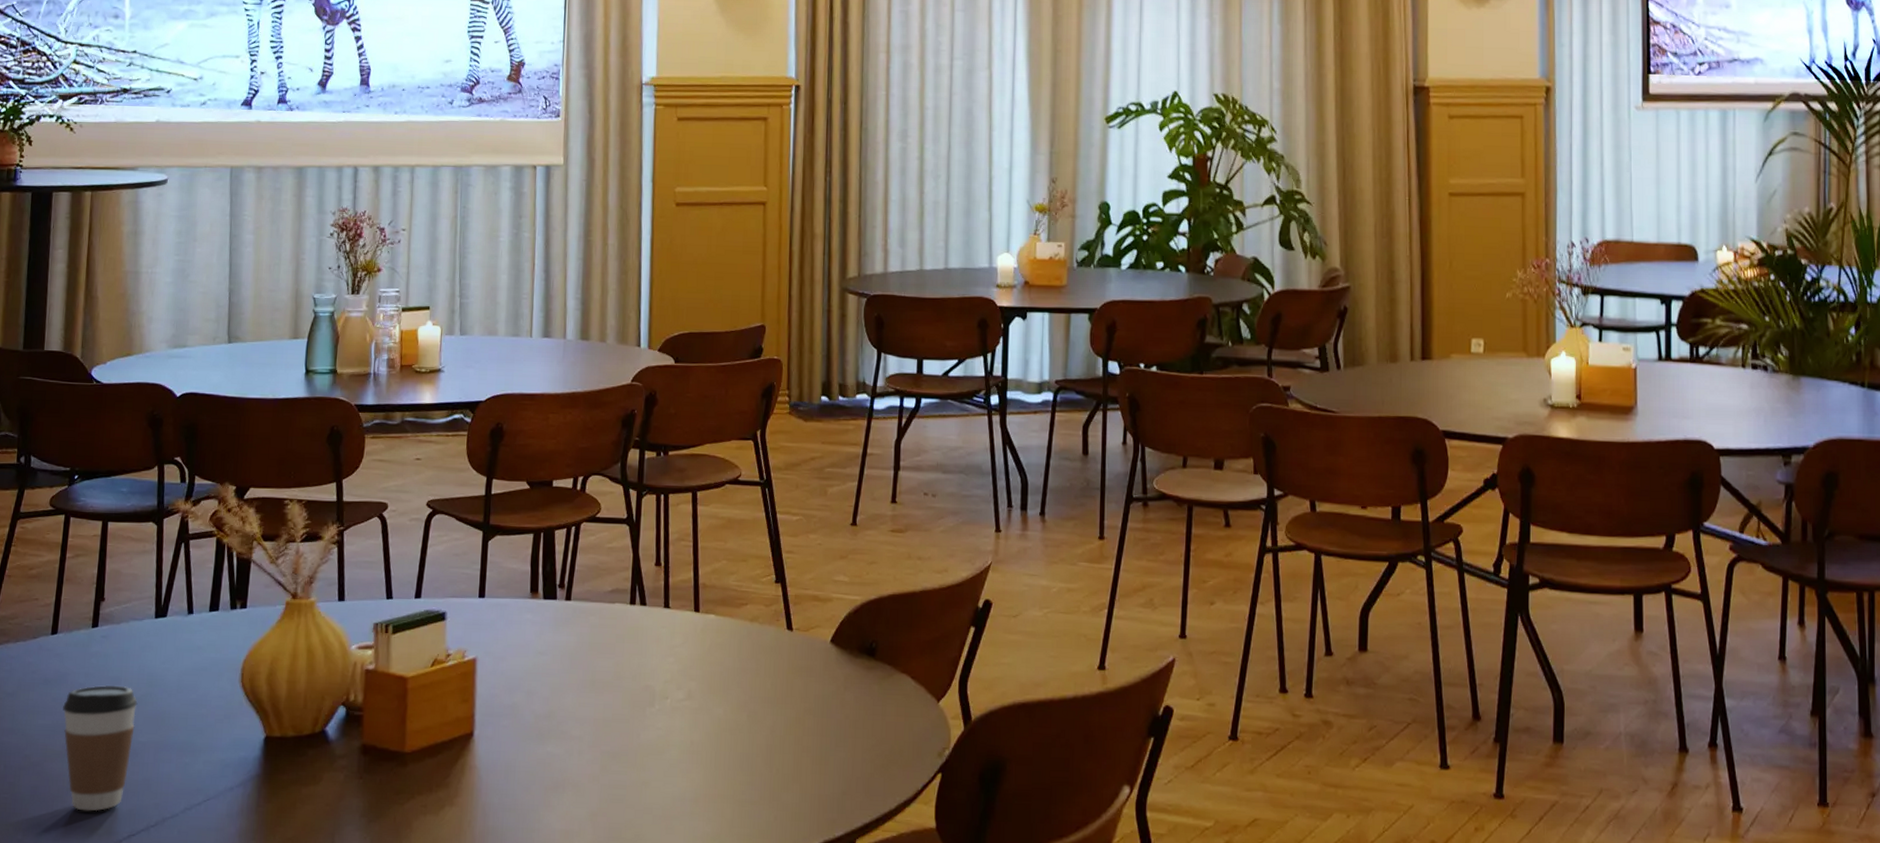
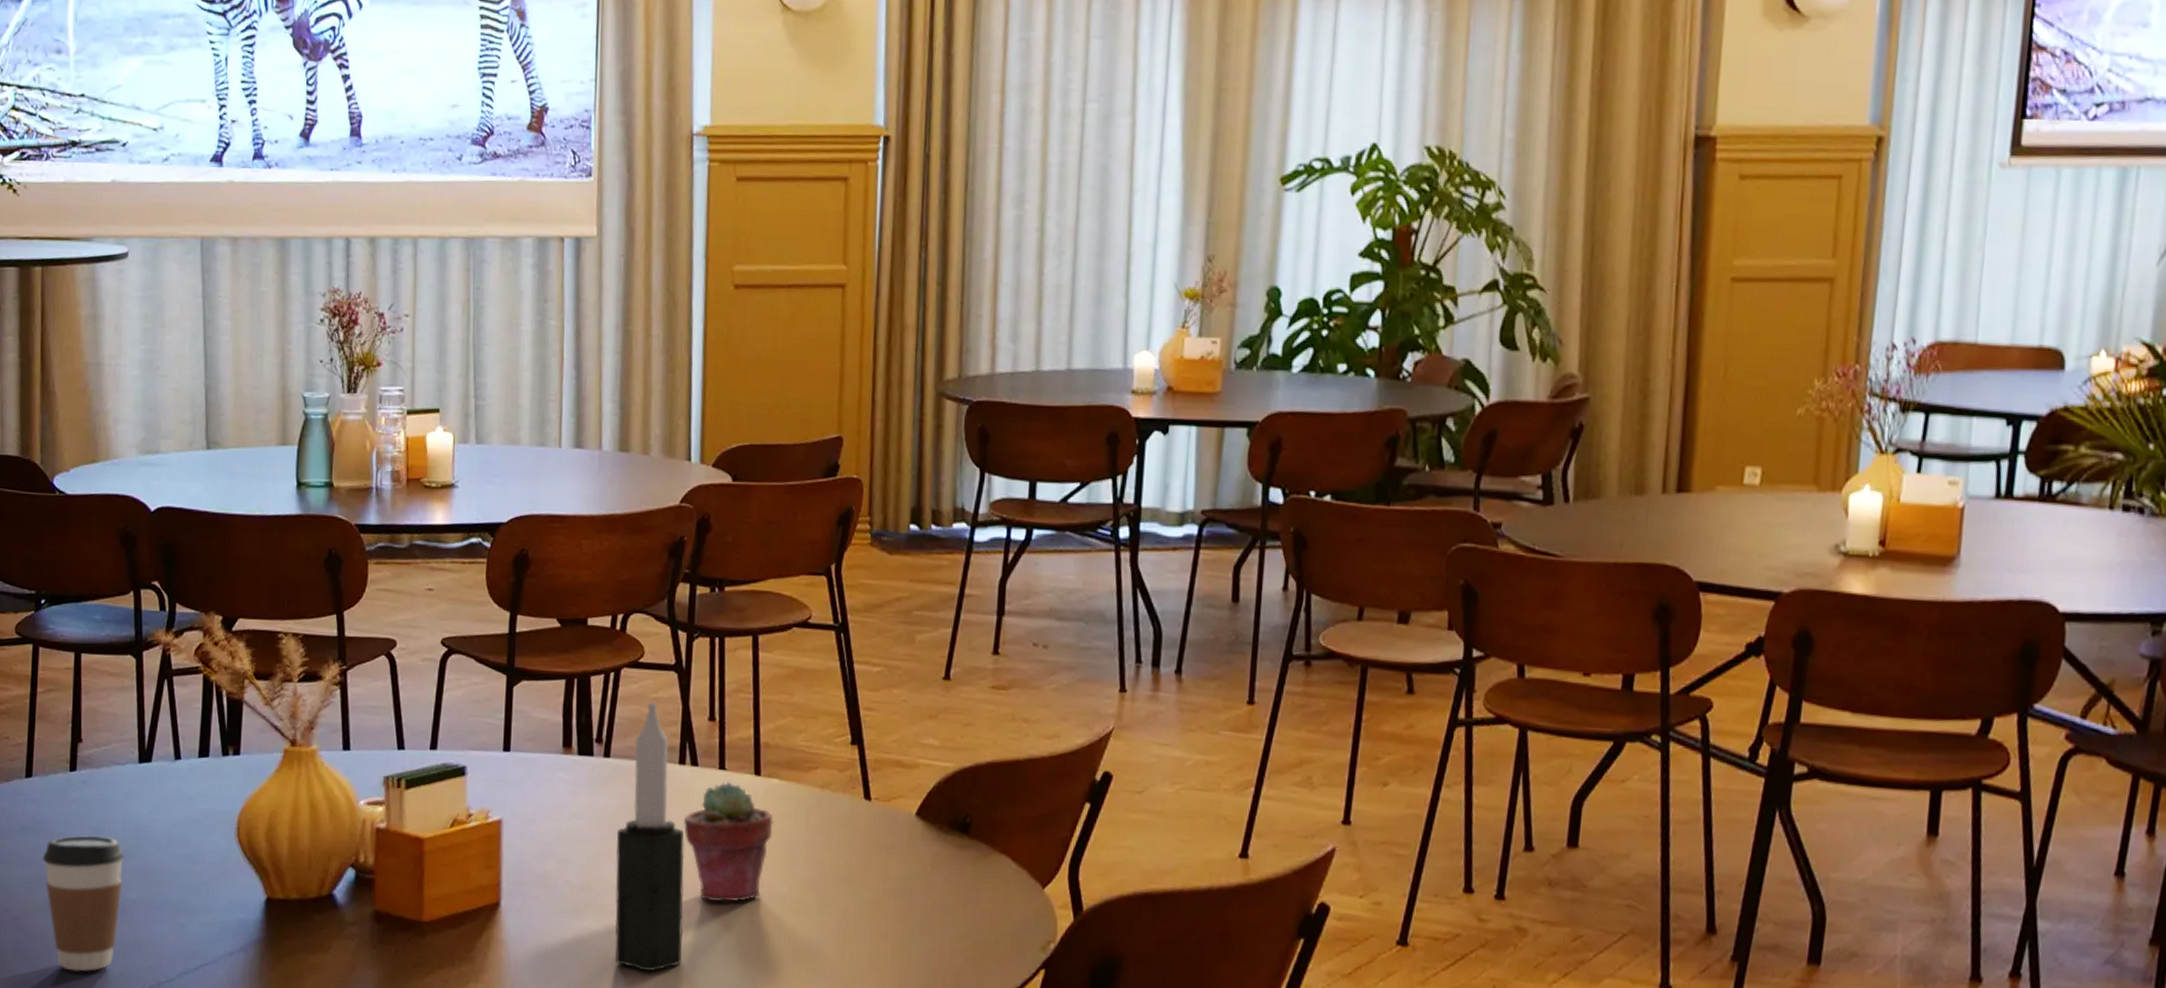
candle: none [574,551,635,789] -> present [614,702,685,971]
potted succulent: none [633,618,710,725] -> present [683,781,773,903]

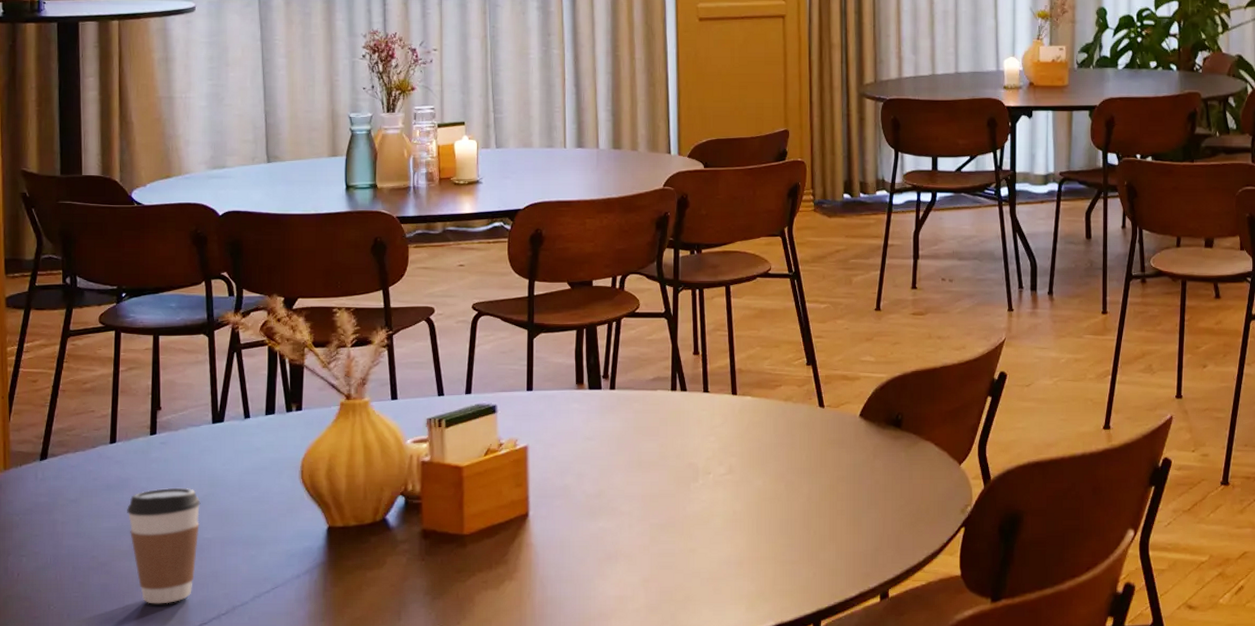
candle: present [614,702,685,971] -> none [622,343,681,557]
potted succulent: present [683,781,773,903] -> none [676,401,748,498]

